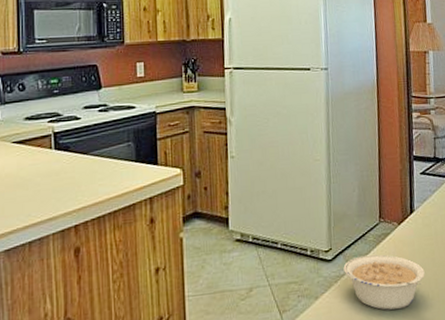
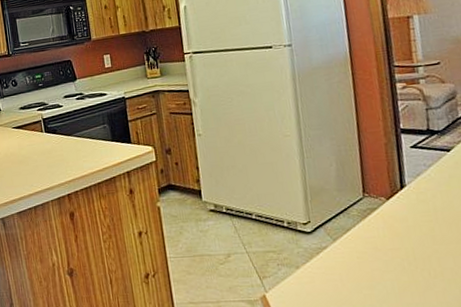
legume: present [343,254,425,310] -> none [325,228,424,285]

